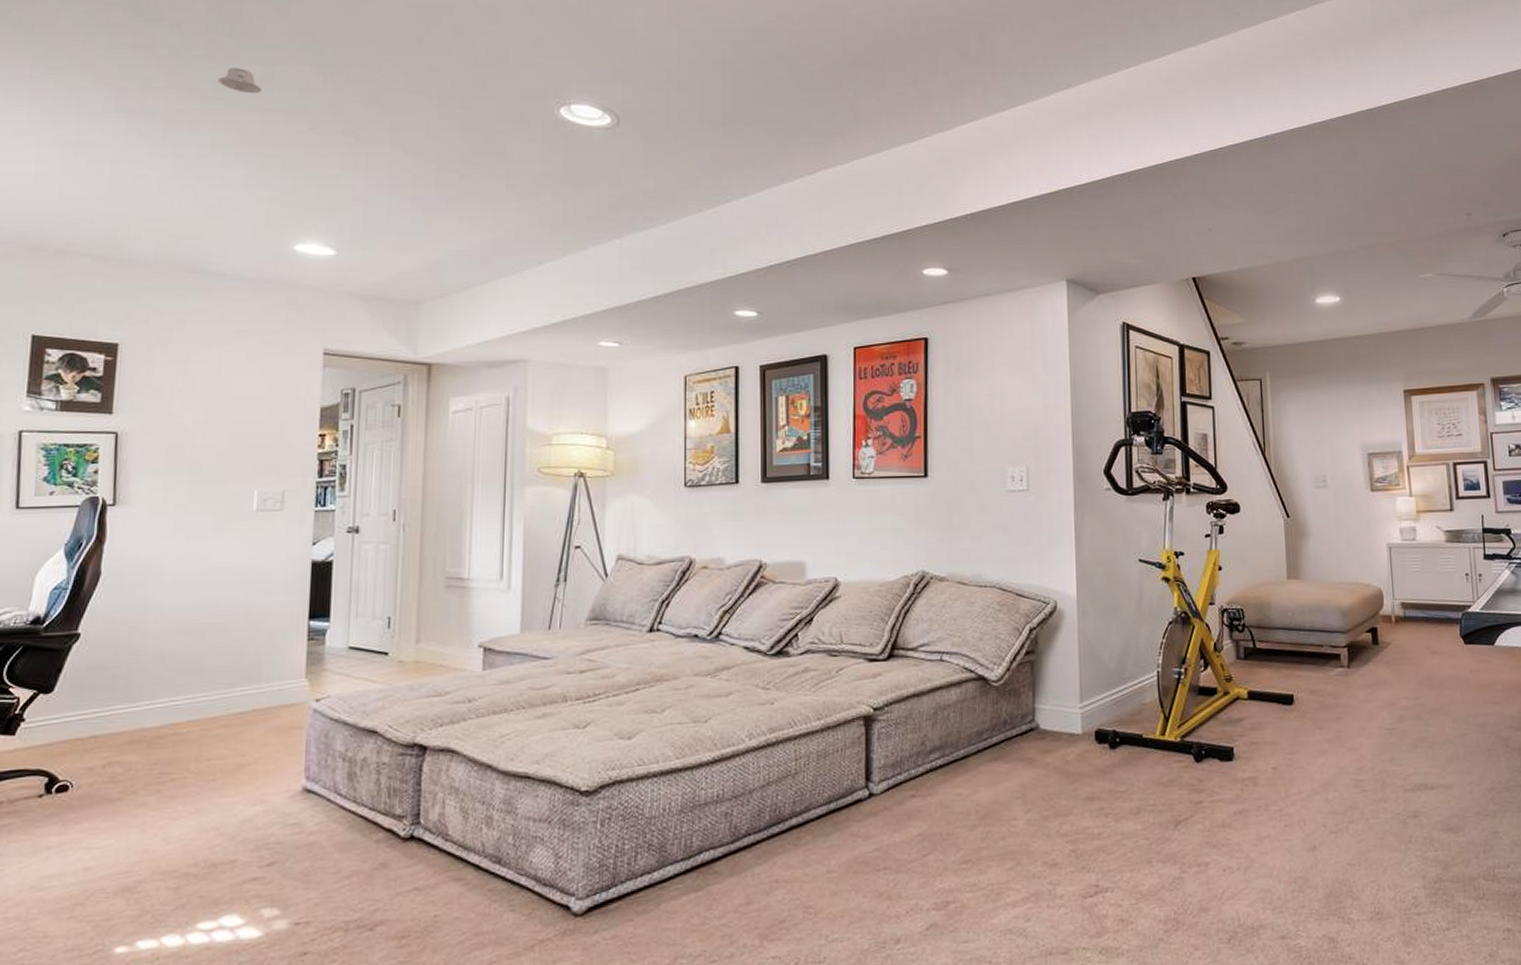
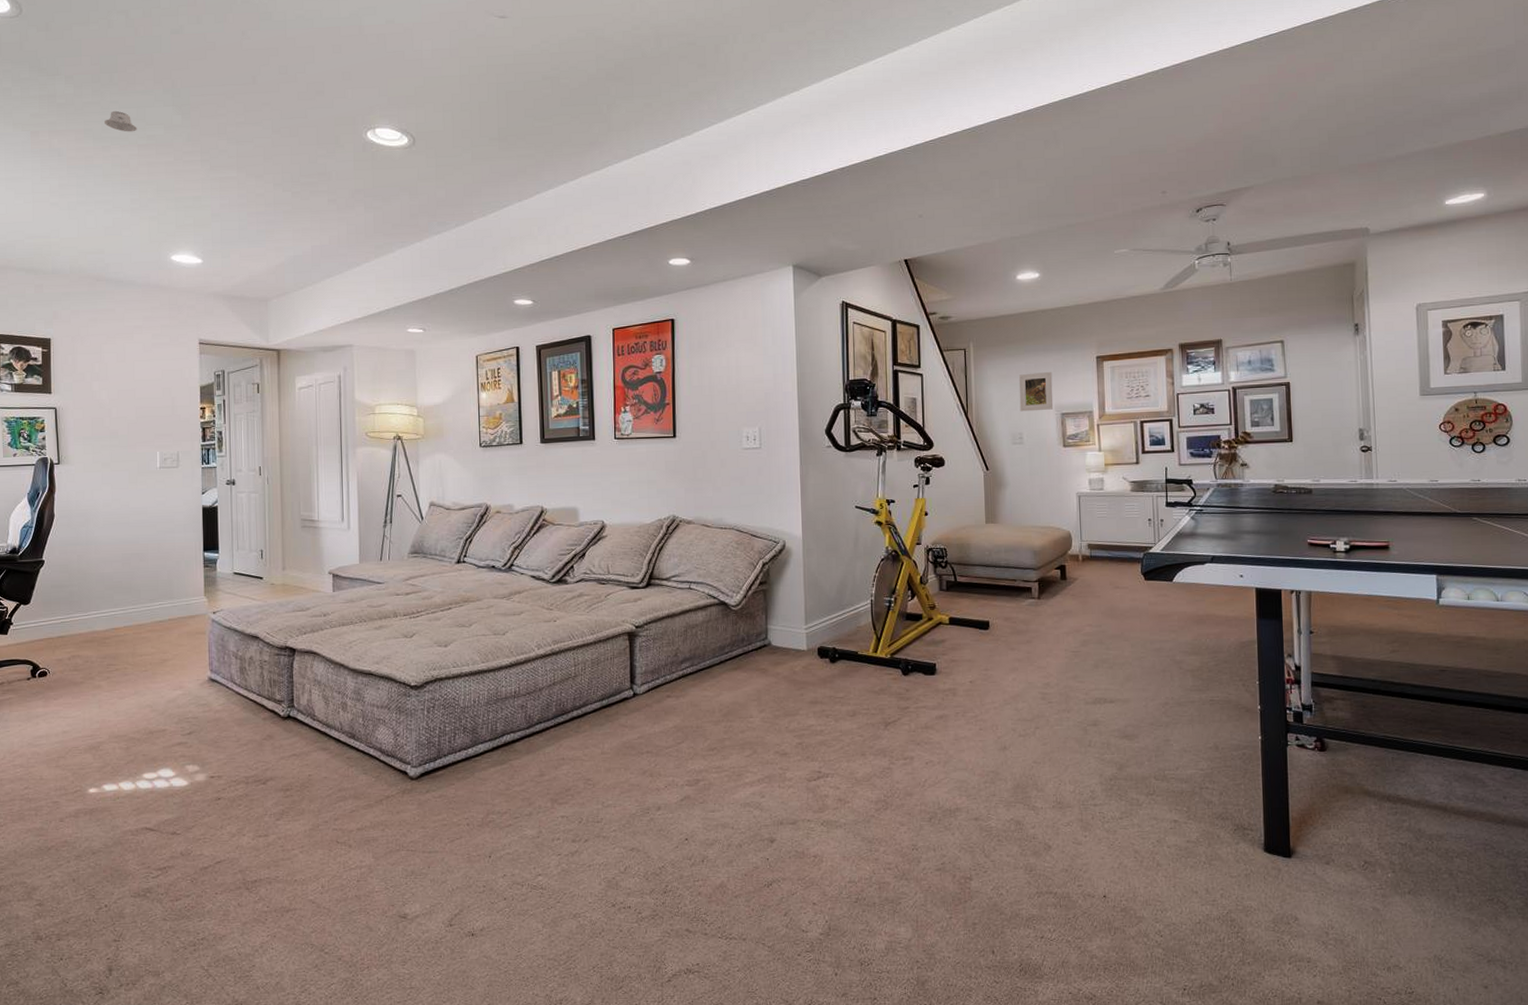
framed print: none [1320,406,1359,451] -> present [1018,371,1054,412]

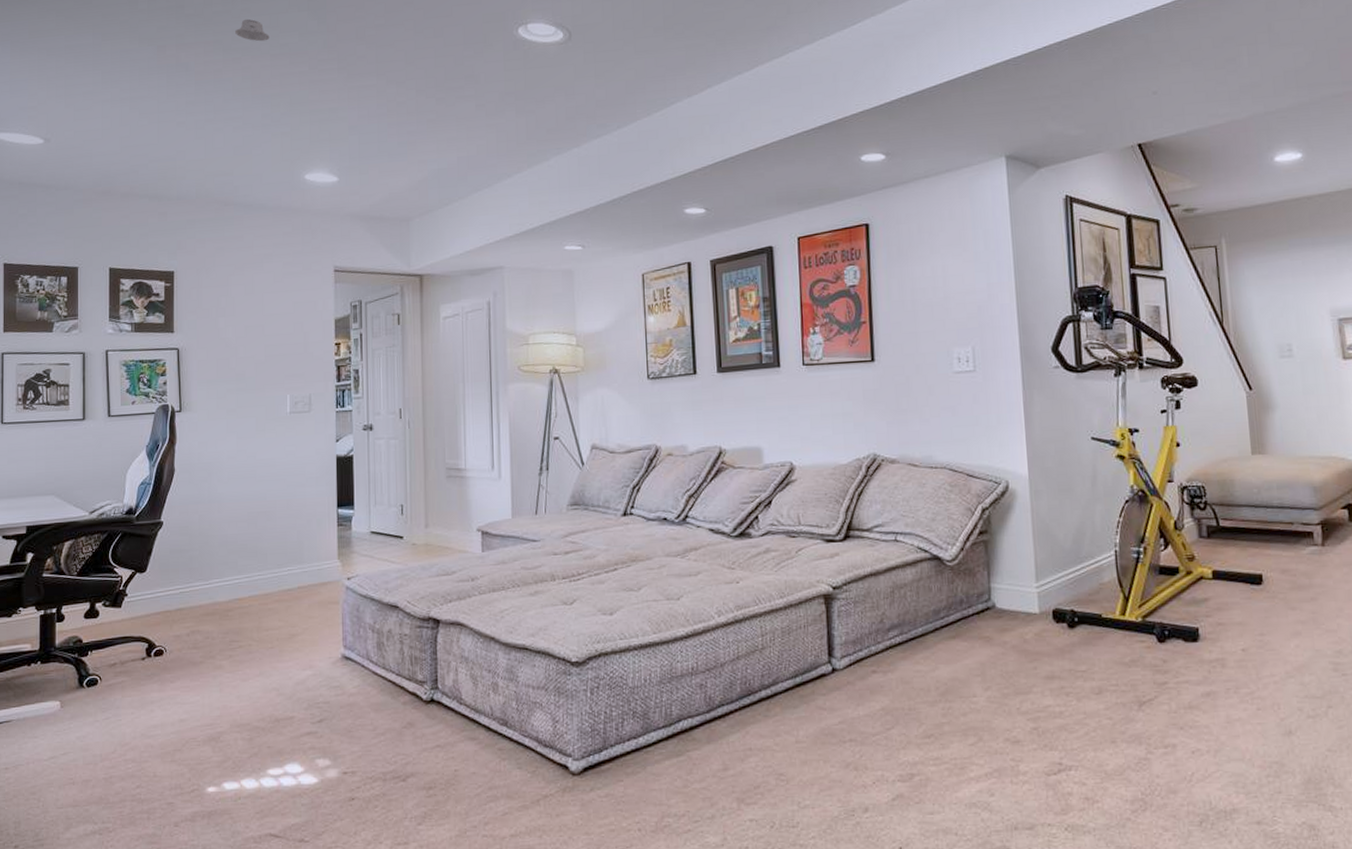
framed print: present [1018,371,1054,412] -> none [1283,269,1328,319]

